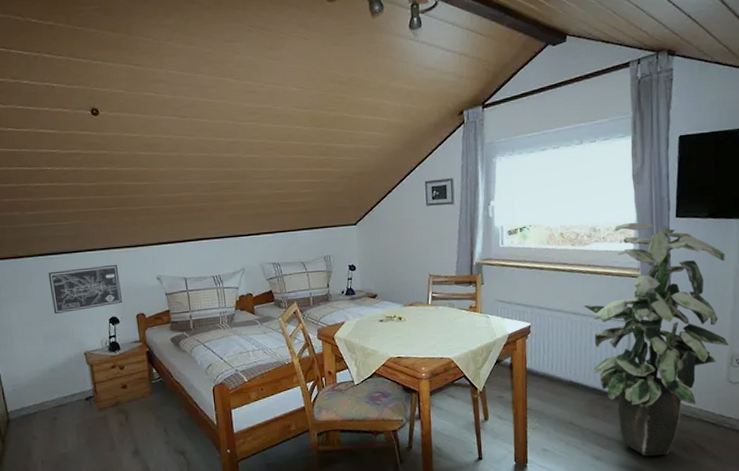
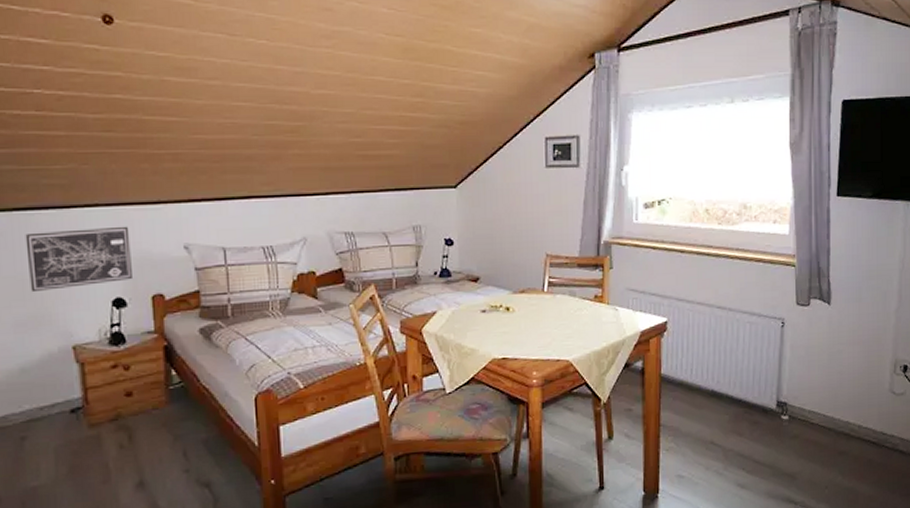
indoor plant: present [584,222,729,456] -> none [731,199,893,483]

